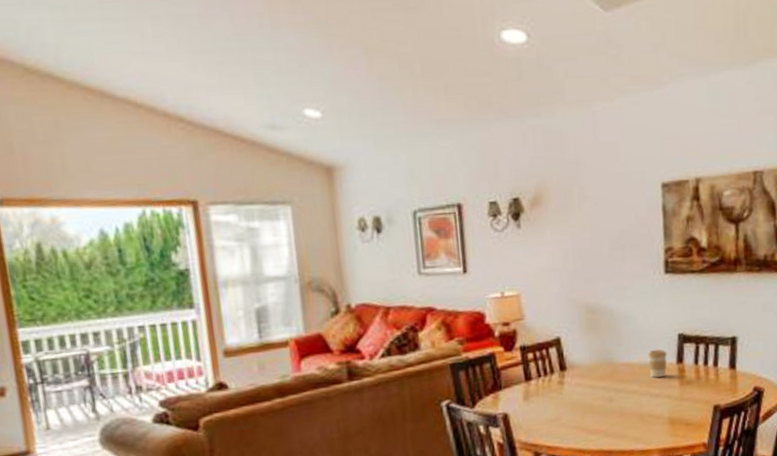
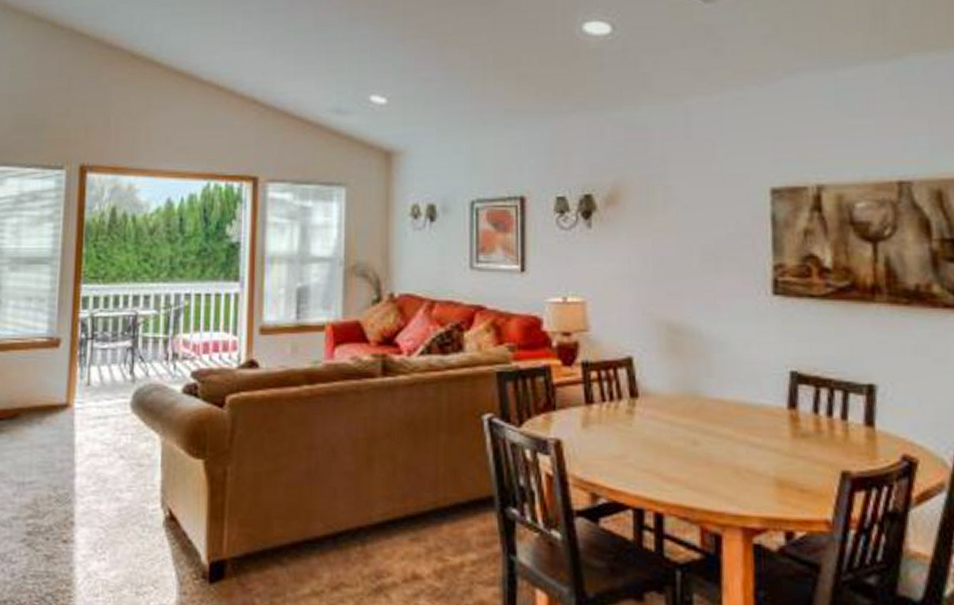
coffee cup: present [647,349,667,378] -> none [746,387,774,423]

